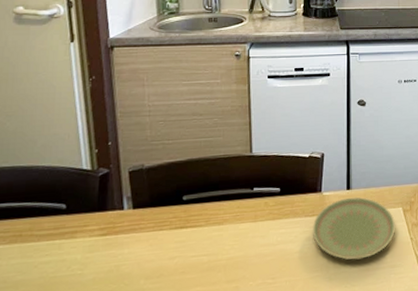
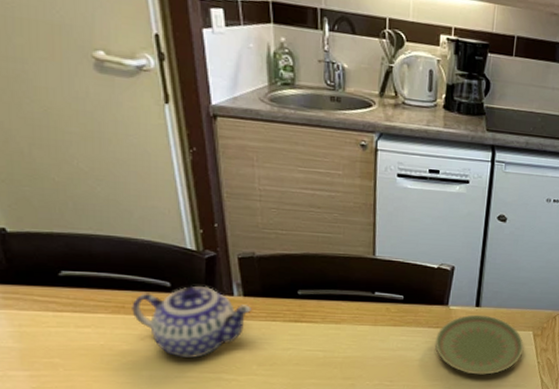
teapot: none [28,203,140,281] -> present [132,286,252,358]

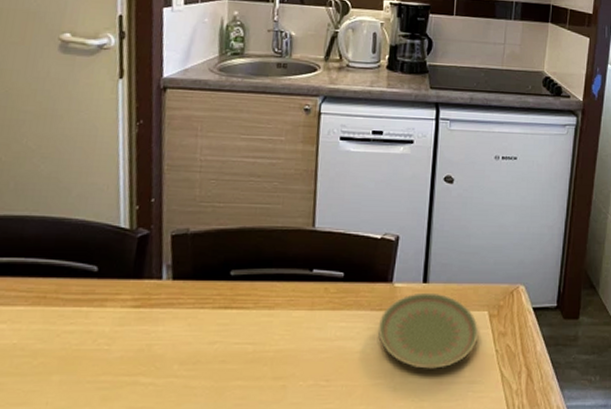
teapot: present [132,286,252,358] -> none [52,269,180,357]

